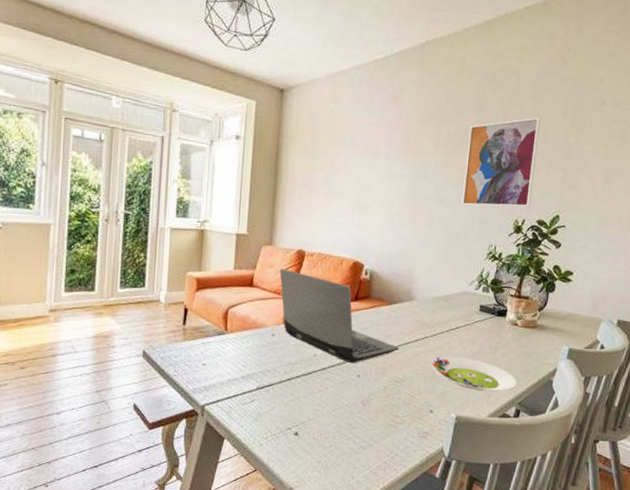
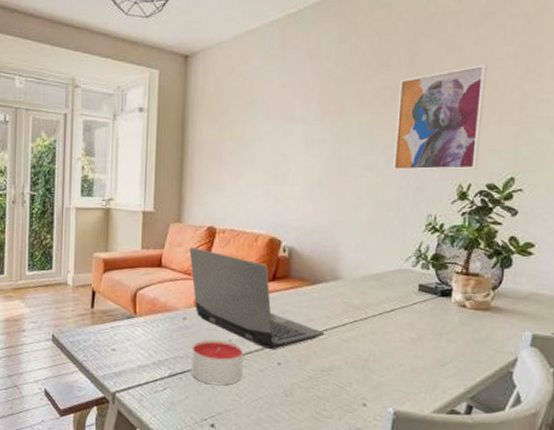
candle: none [277,354,326,397] -> present [191,339,243,386]
salad plate: present [431,356,517,391] -> none [362,343,468,384]

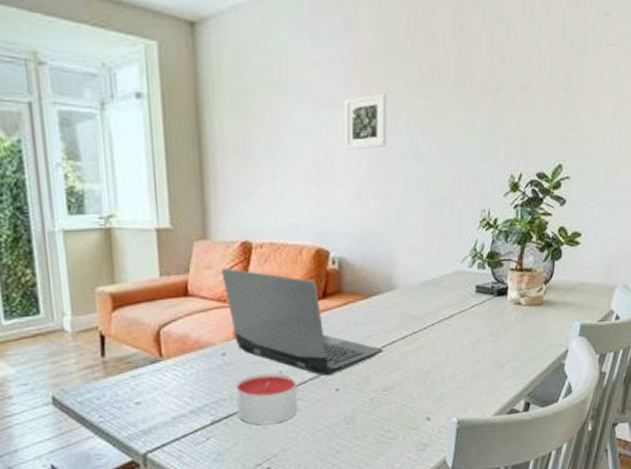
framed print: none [302,110,342,157] -> present [344,92,387,150]
wall art: present [392,65,487,171] -> none [444,40,534,163]

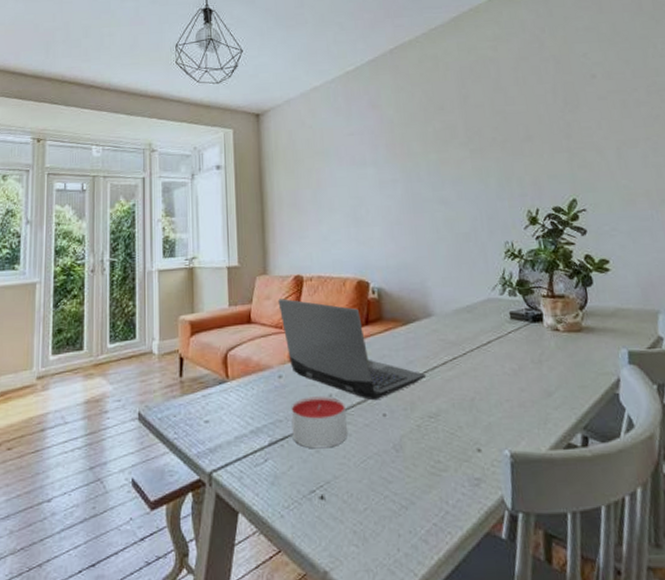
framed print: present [344,92,387,150] -> none [374,151,412,198]

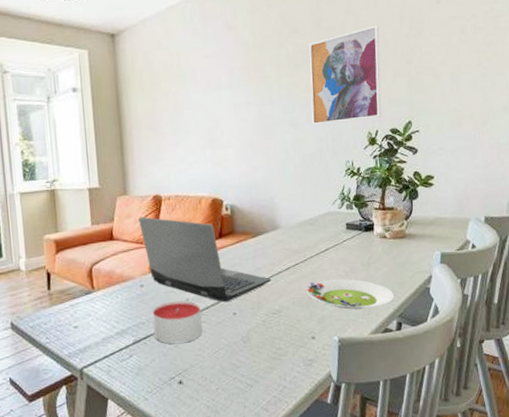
wall art: none [457,101,541,203] -> present [309,25,381,125]
salad plate: none [467,377,576,417] -> present [306,278,394,309]

